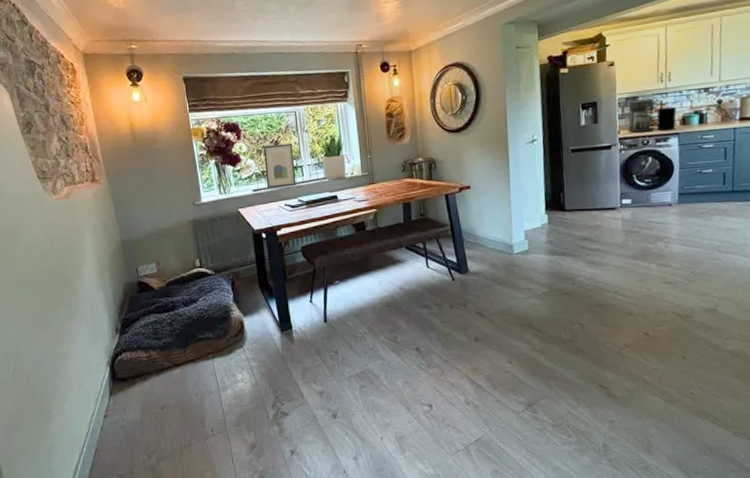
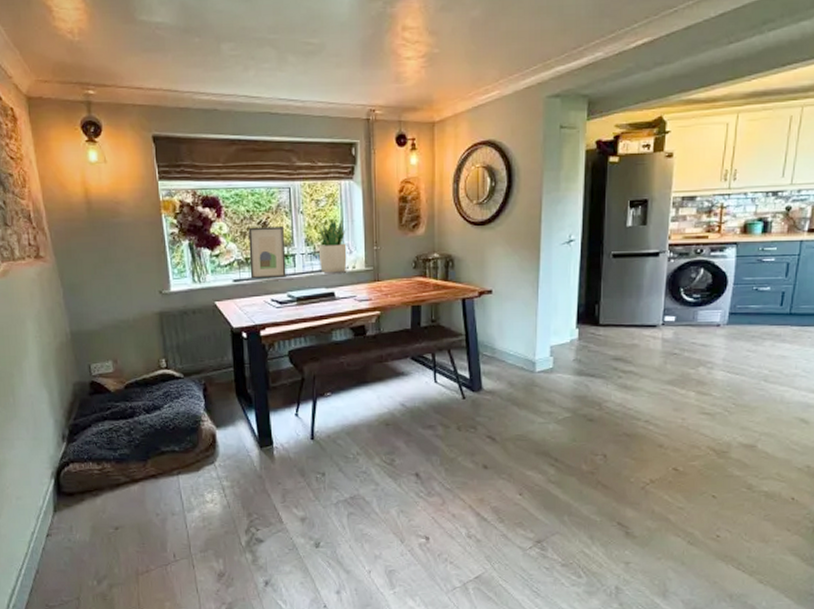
coffee maker: present [628,99,655,133] -> none [680,200,714,240]
canister: present [657,106,677,131] -> none [714,211,739,239]

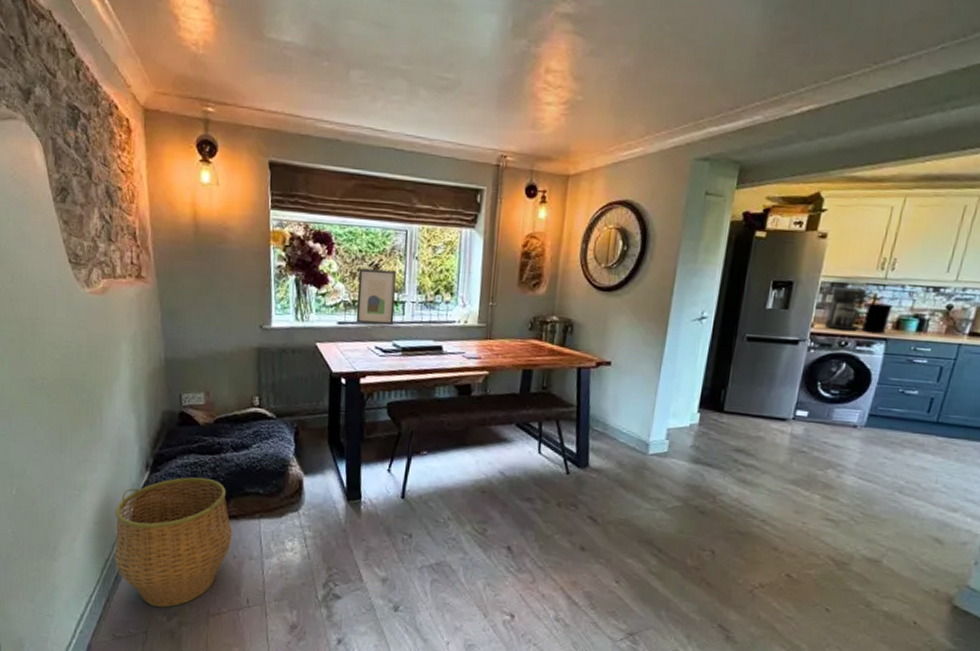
basket: none [37,442,154,572] -> present [114,477,233,608]
planter: present [318,218,347,273] -> none [429,268,462,326]
coffee maker: none [680,200,714,240] -> present [824,287,867,331]
canister: none [714,211,739,239] -> present [862,302,894,334]

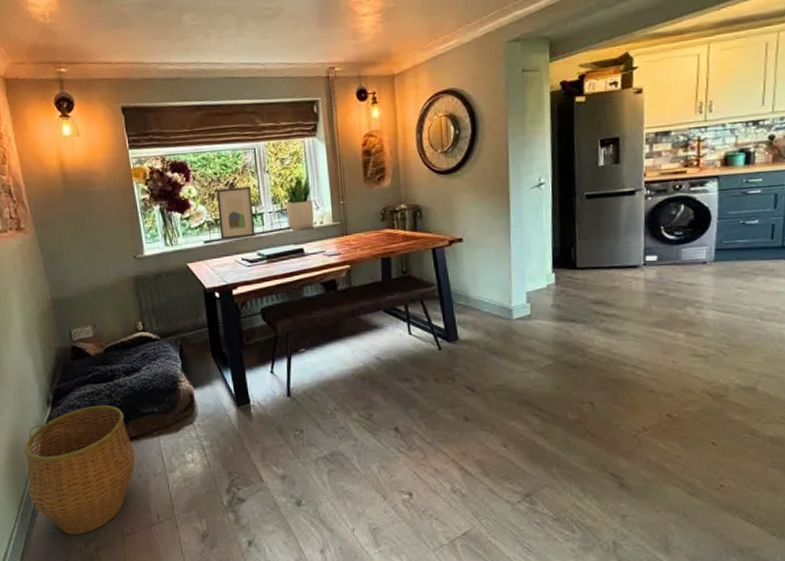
planter: none [429,268,462,326] -> present [285,175,315,230]
coffee maker: present [824,287,867,331] -> none [656,134,690,176]
canister: present [862,302,894,334] -> none [692,143,718,174]

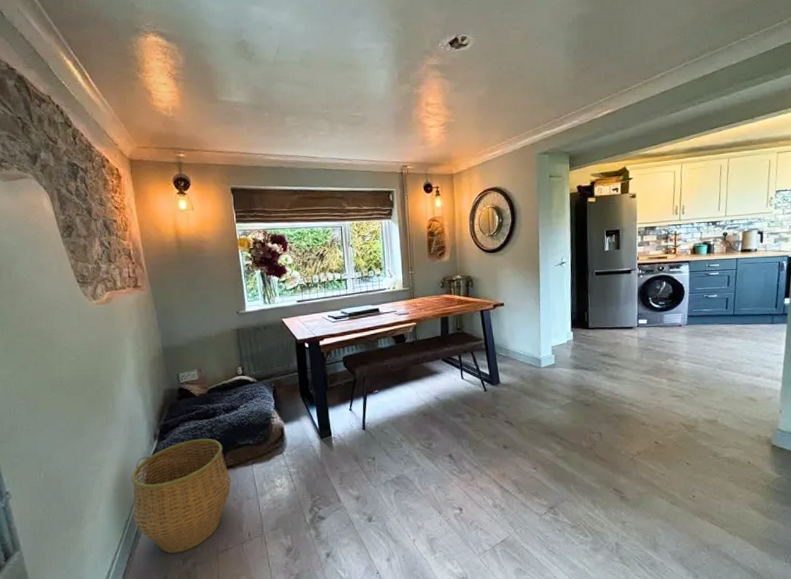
picture frame: present [216,186,255,240] -> none [309,257,340,300]
planter: present [285,175,315,230] -> none [365,249,388,294]

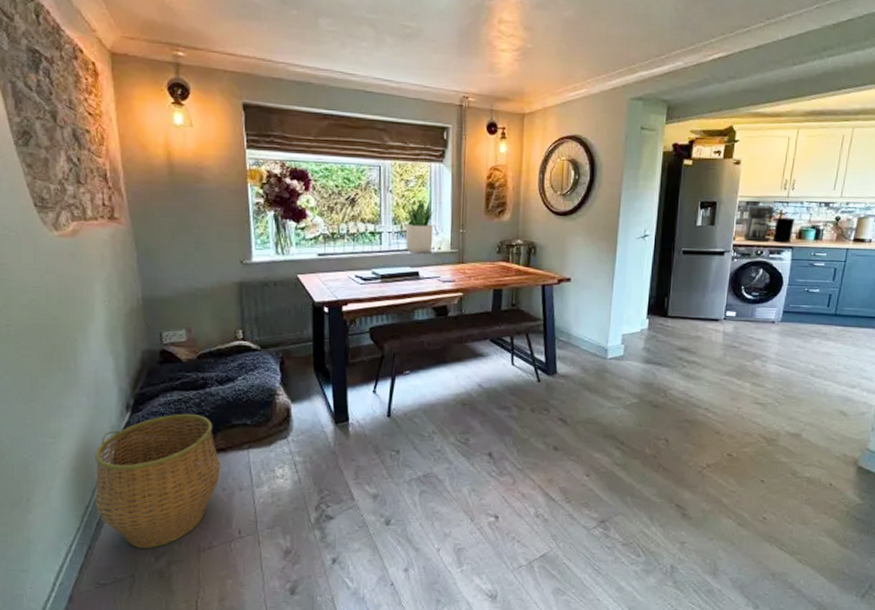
planter: none [365,249,388,294] -> present [405,199,434,253]
coffee maker: none [646,229,669,260] -> present [743,205,774,242]
canister: none [671,237,689,259] -> present [773,217,796,243]

